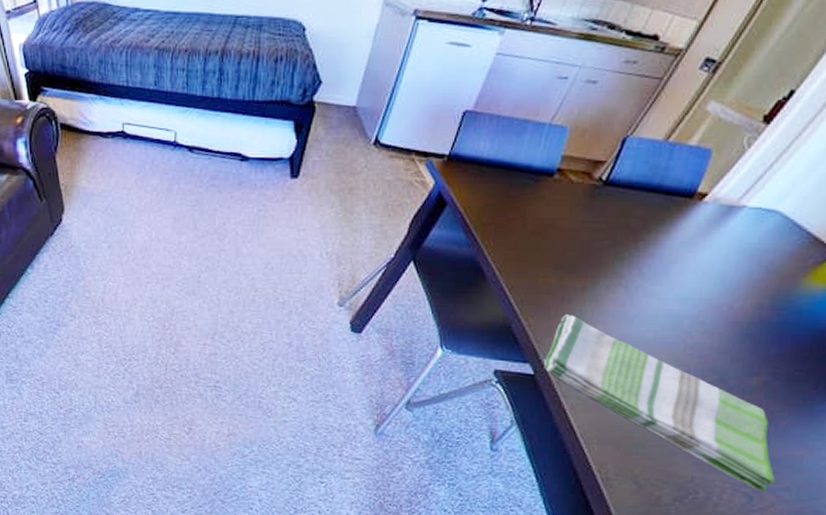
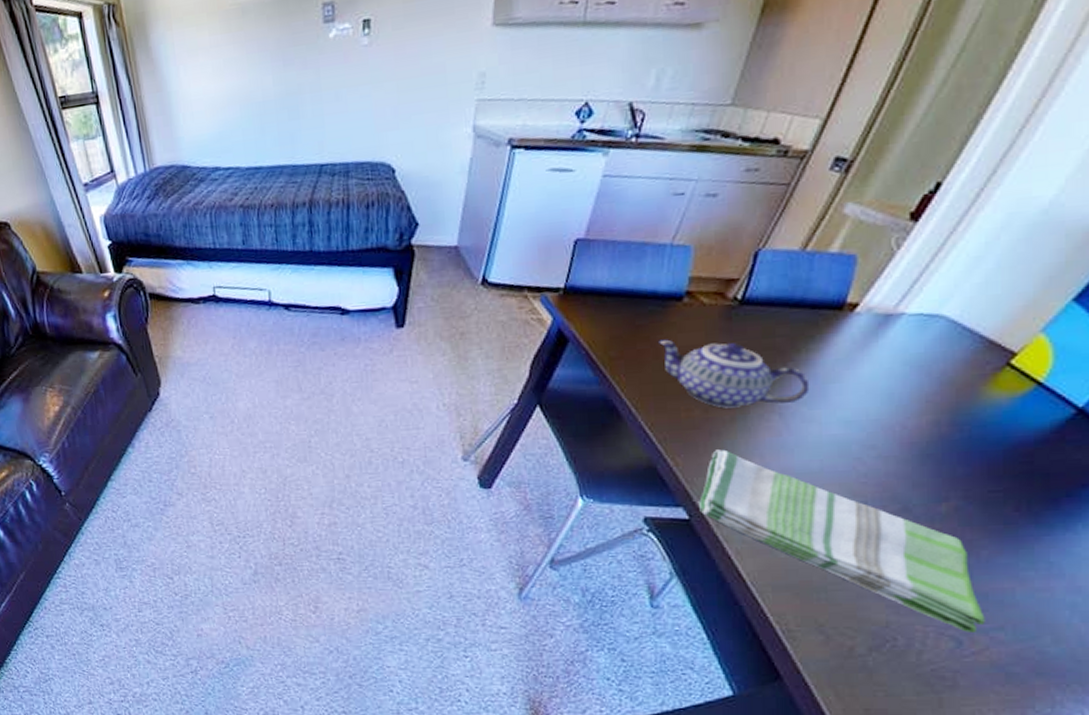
teapot: none [526,211,655,278] -> present [657,339,810,408]

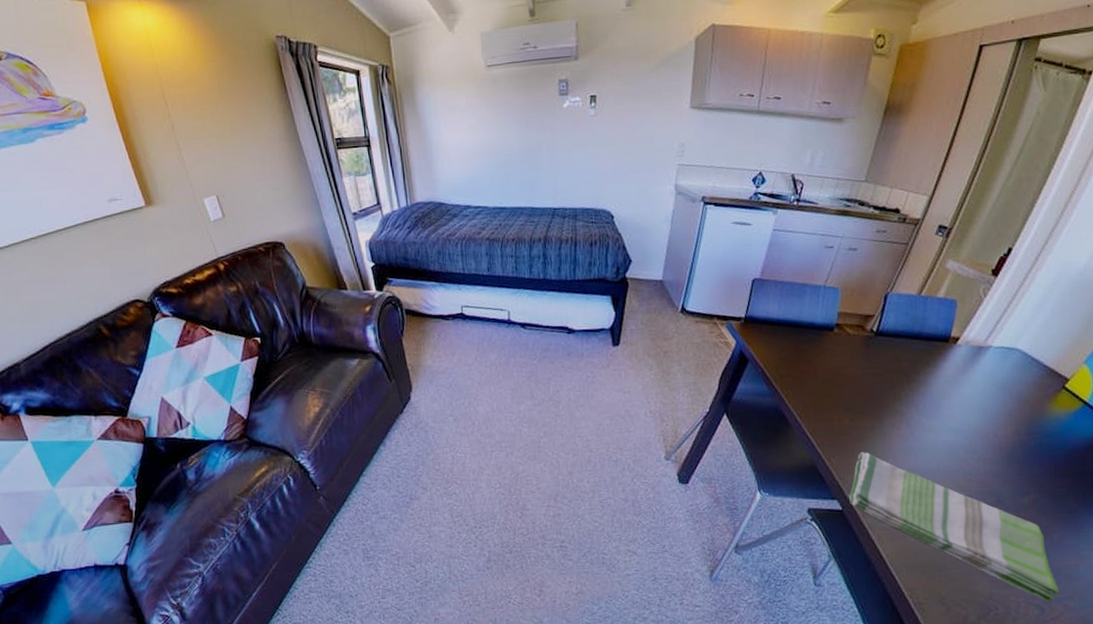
teapot: present [657,339,810,408] -> none [815,361,928,418]

